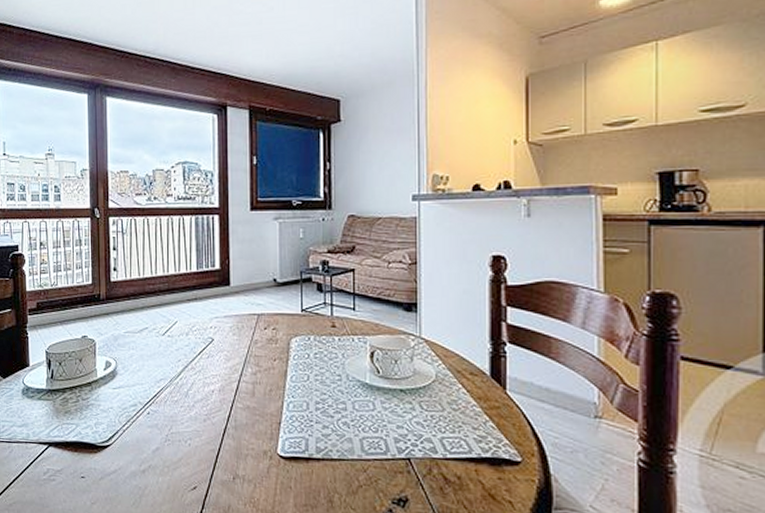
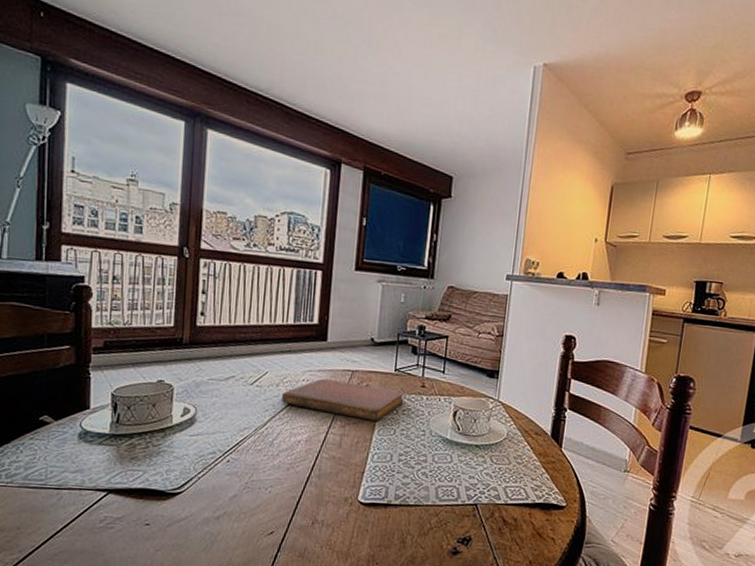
notebook: none [191,324,315,367] -> present [281,378,405,421]

